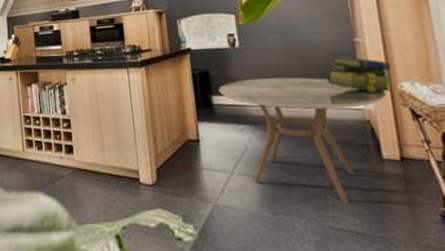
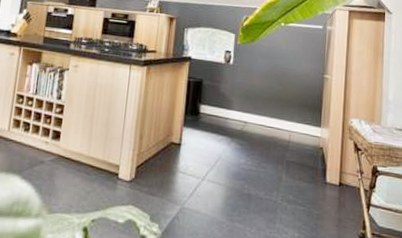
dining table: present [218,77,387,202] -> none [207,94,340,217]
stack of books: present [327,55,393,92] -> none [297,86,347,126]

